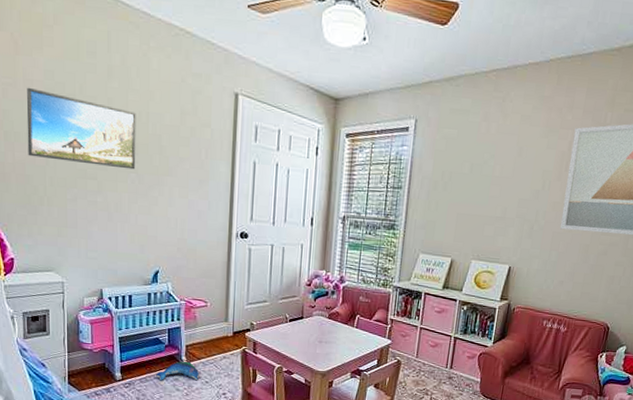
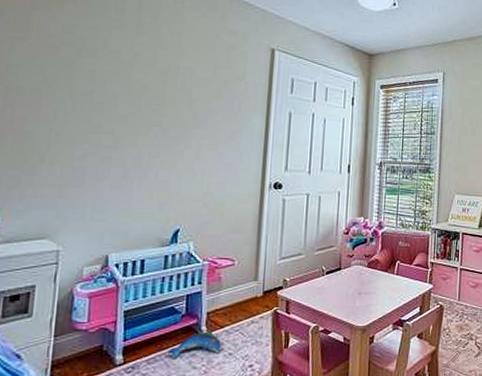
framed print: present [26,87,136,170] -> none [31,41,165,123]

